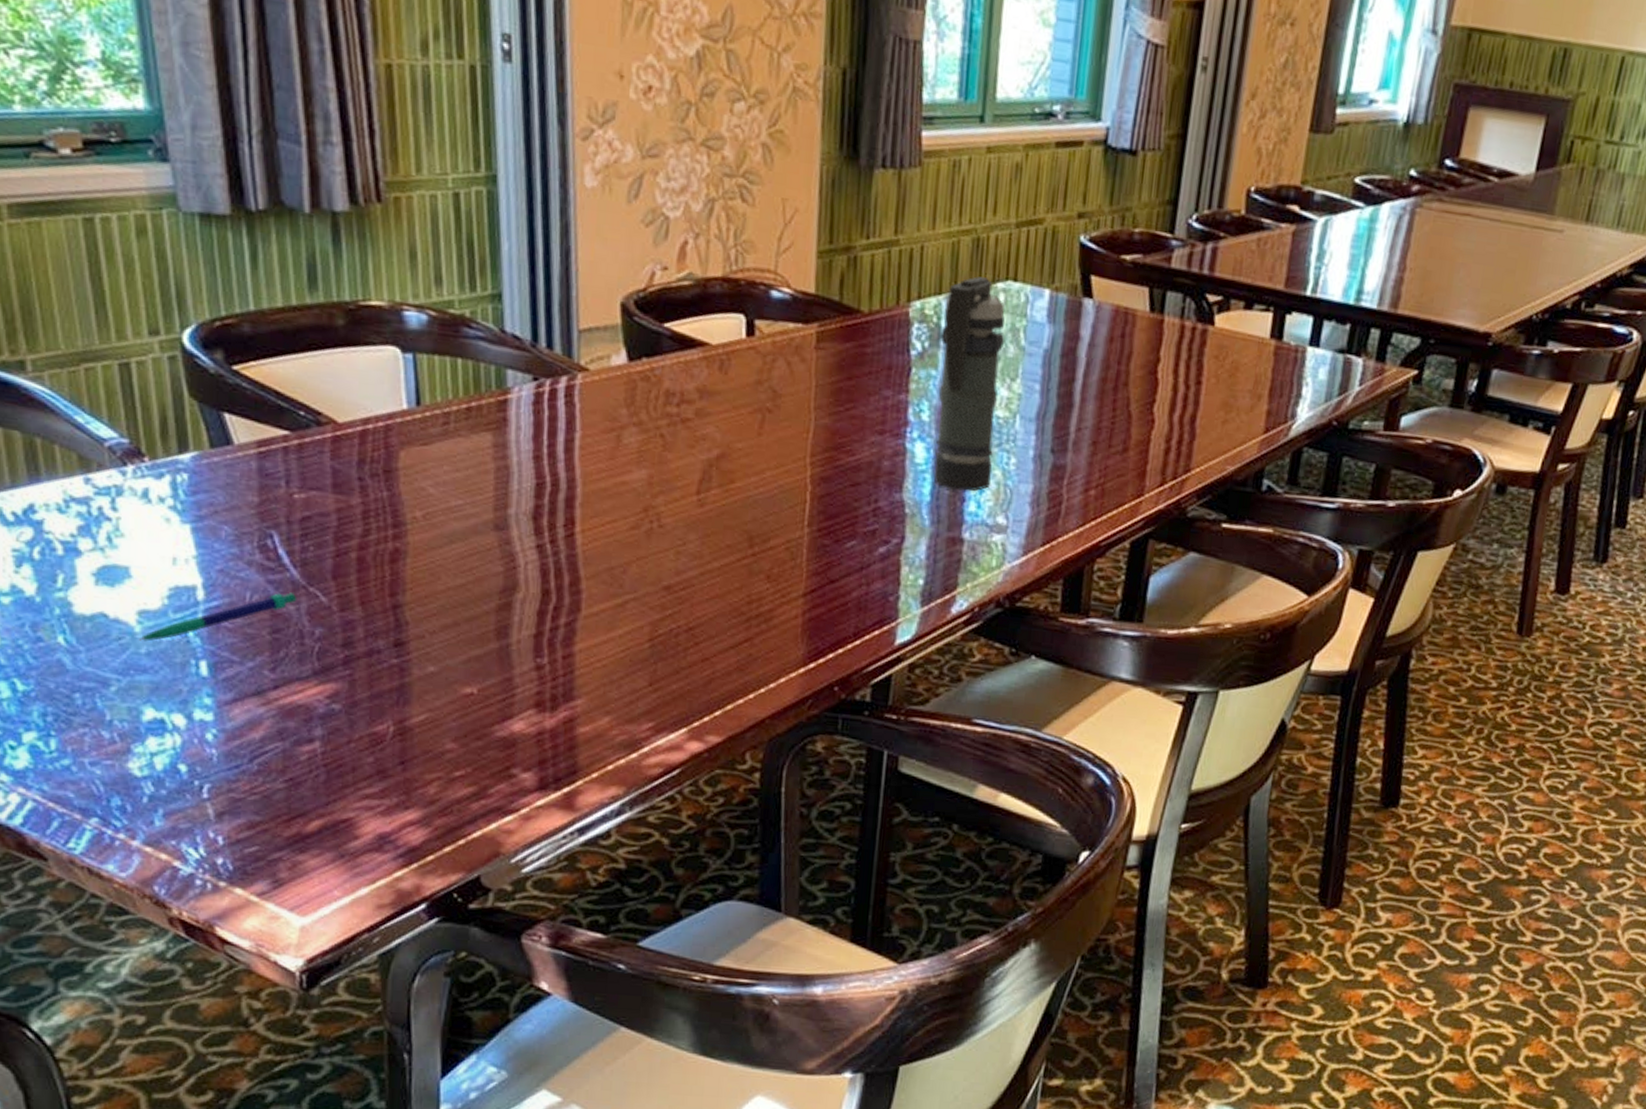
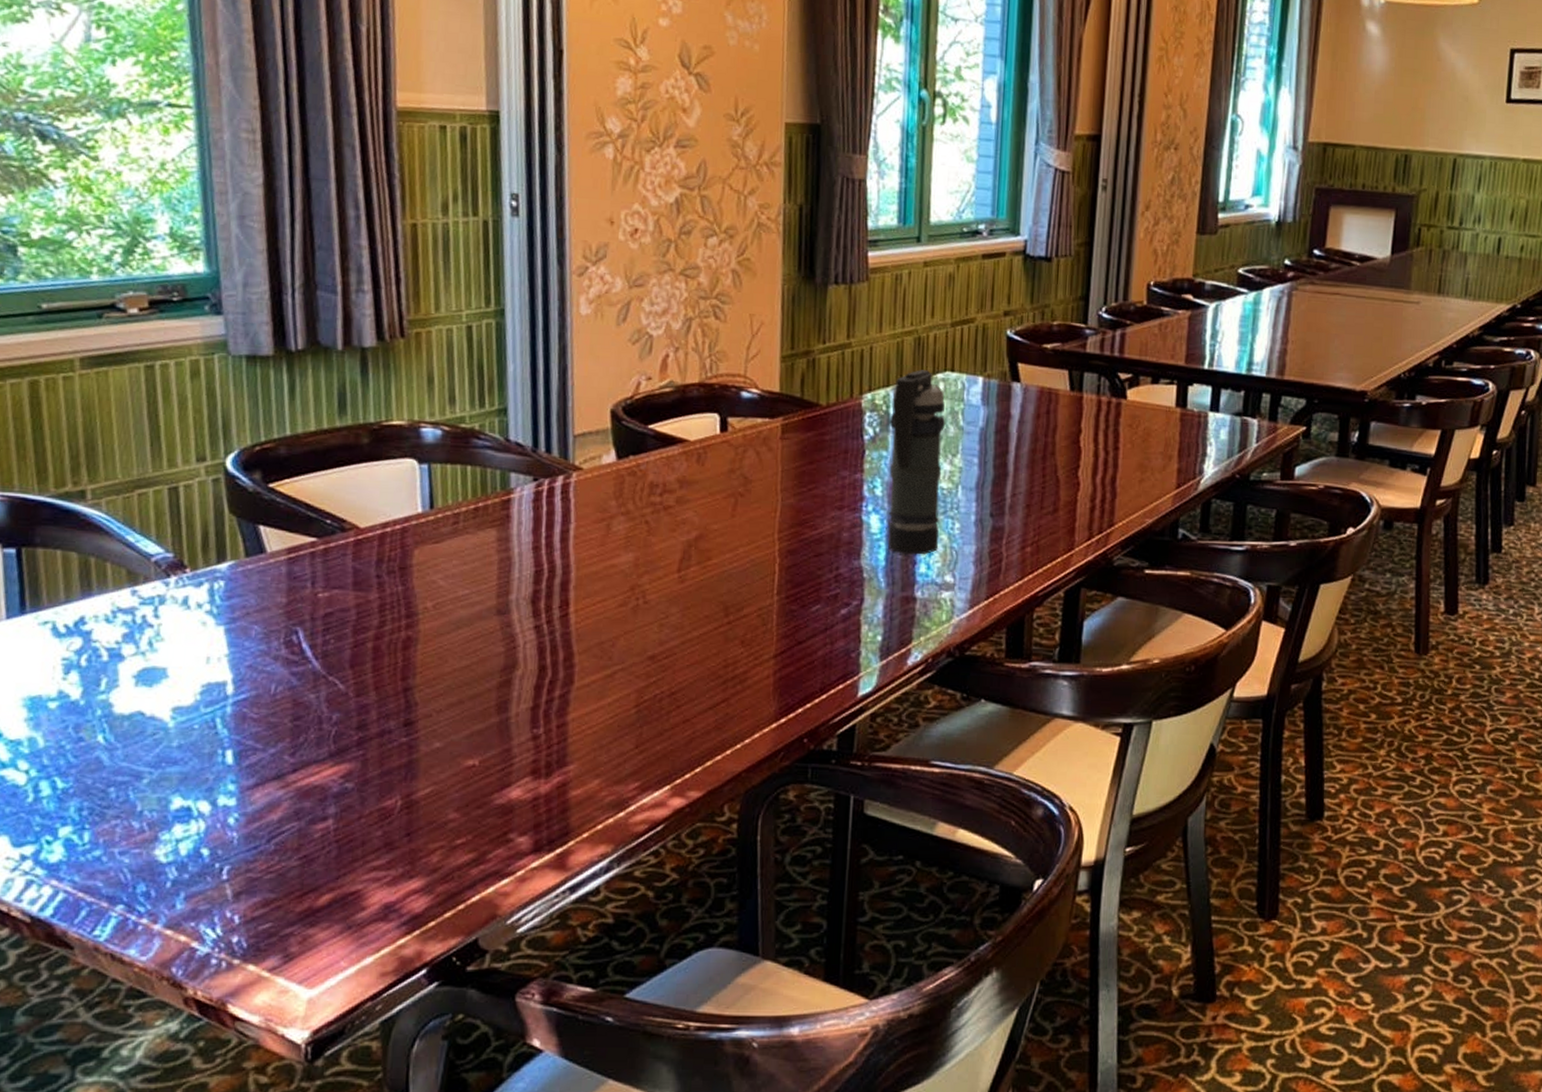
pen: present [140,592,297,641] -> none [172,682,318,735]

